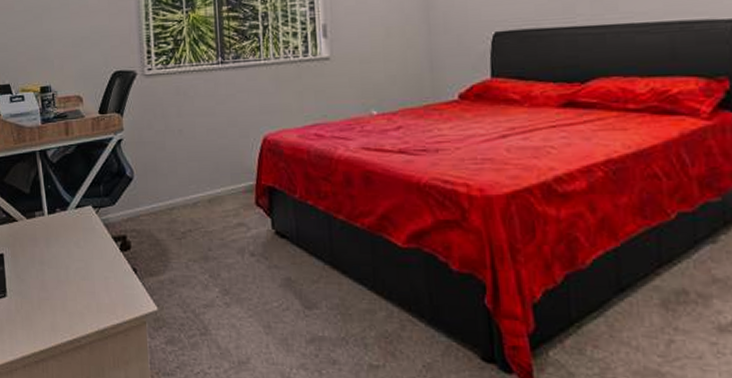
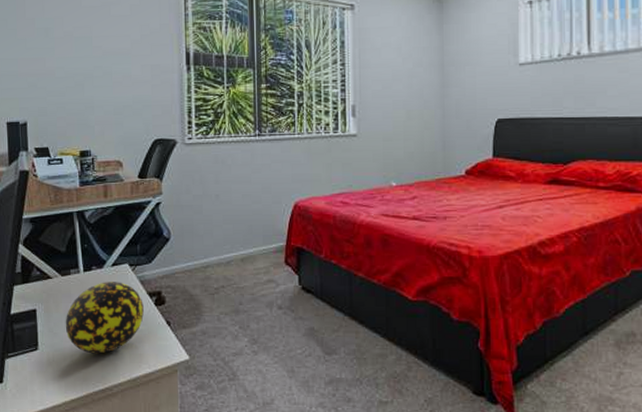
decorative ball: none [31,225,109,303] -> present [65,282,144,354]

